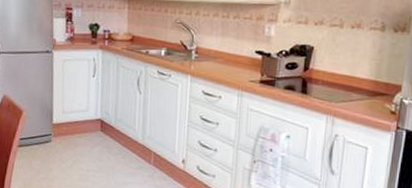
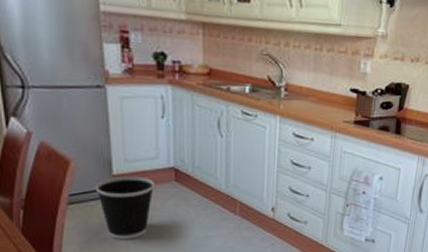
wastebasket: none [39,125,85,180] -> present [95,176,156,239]

